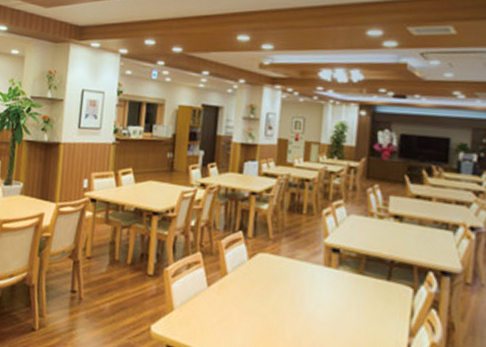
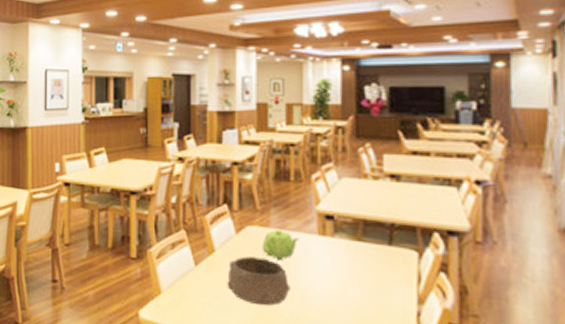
bowl: none [236,281,294,329] -> present [227,256,291,306]
teapot: none [271,257,306,286] -> present [261,229,299,259]

